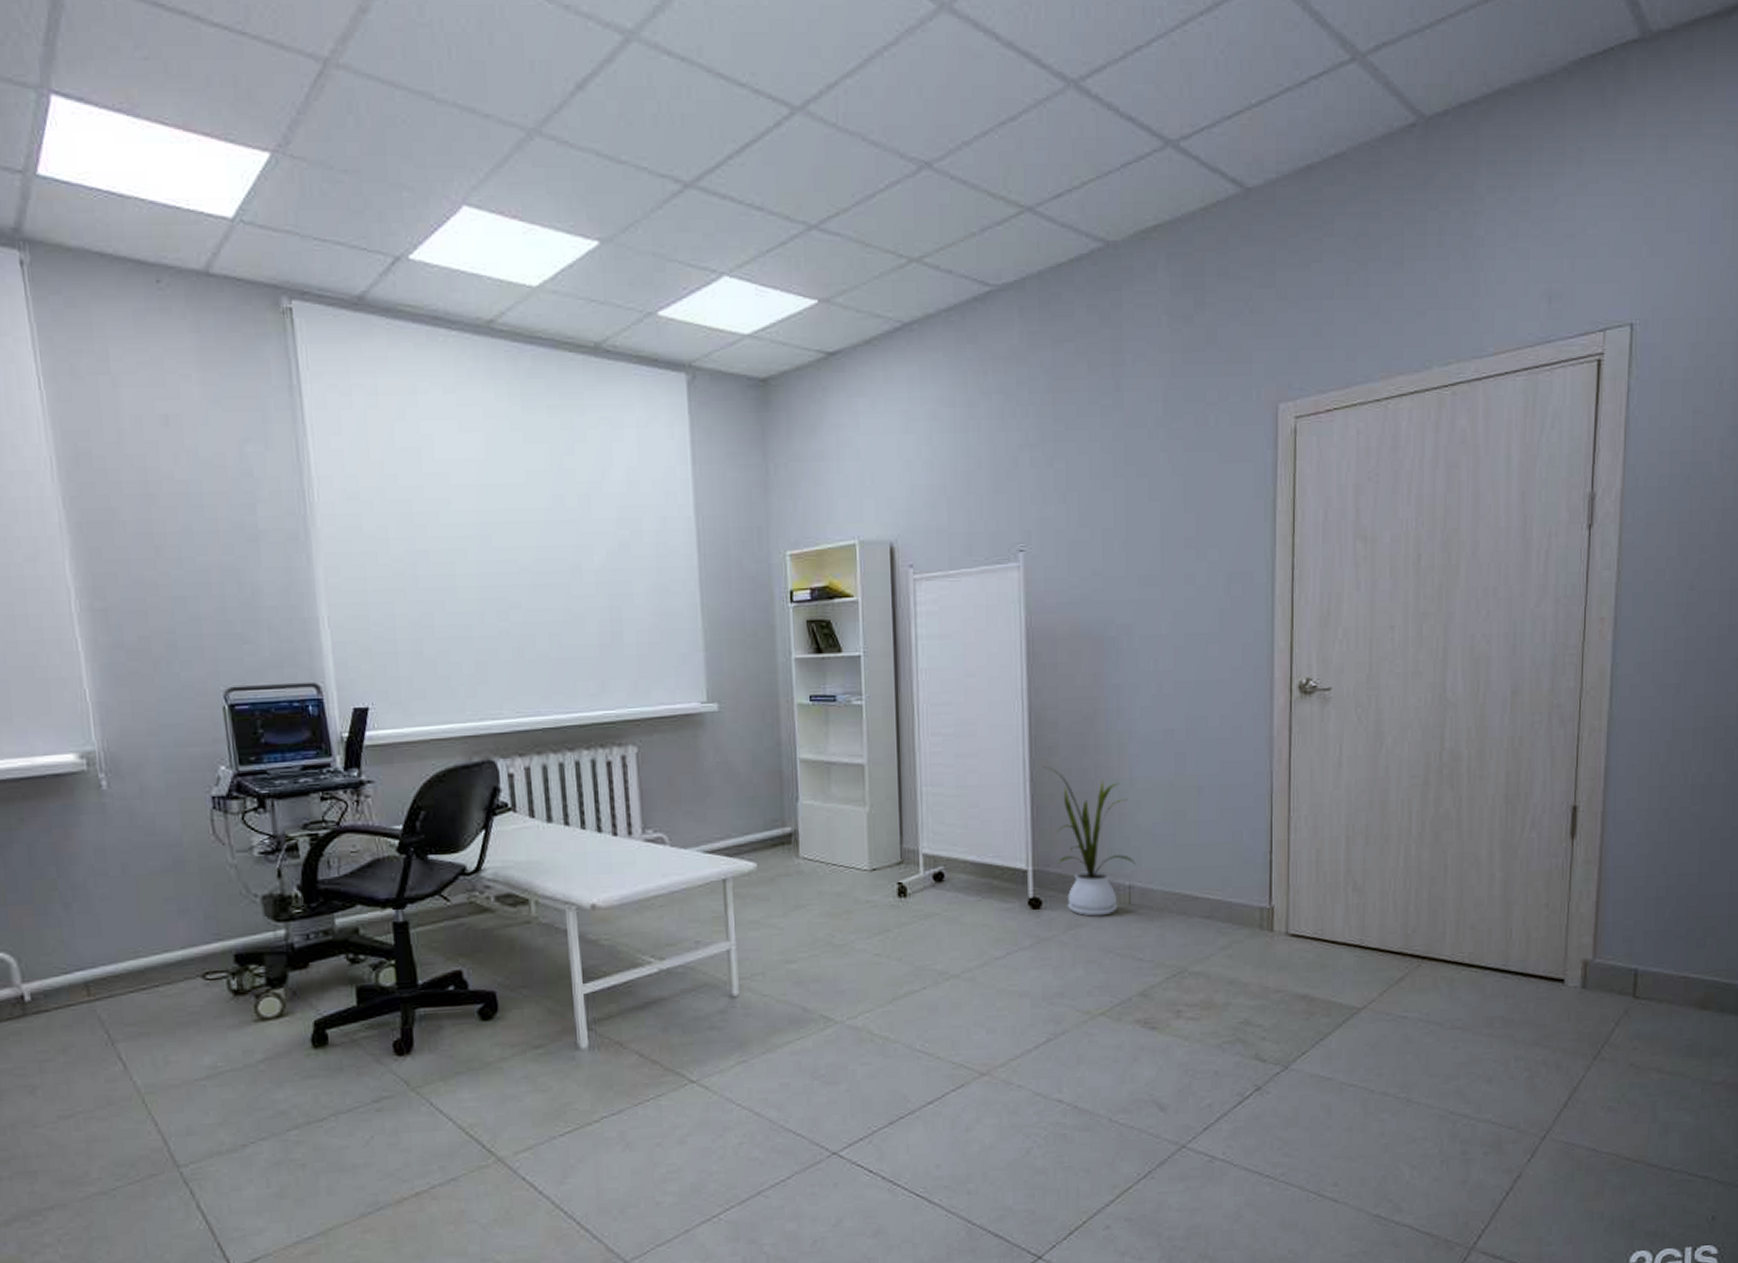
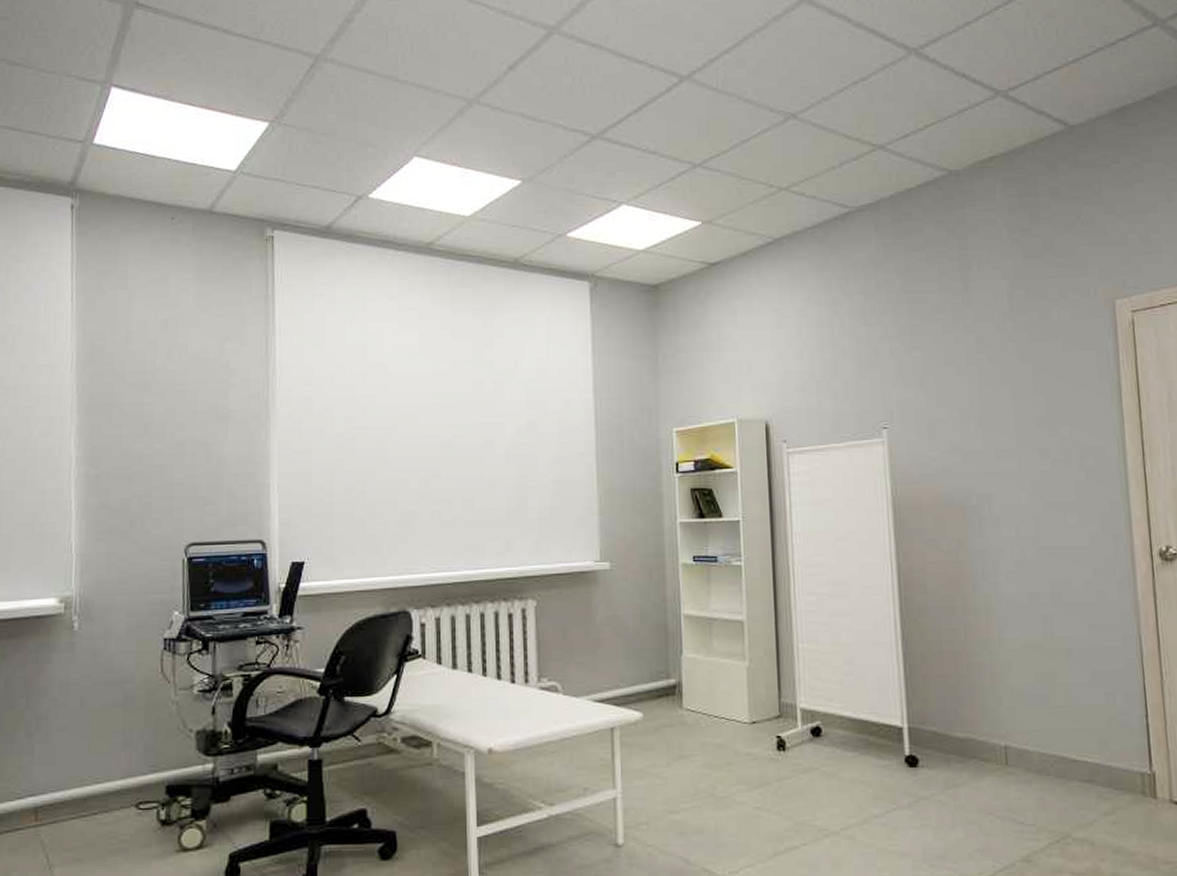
house plant: present [1044,767,1136,917] -> none [914,626,1011,776]

